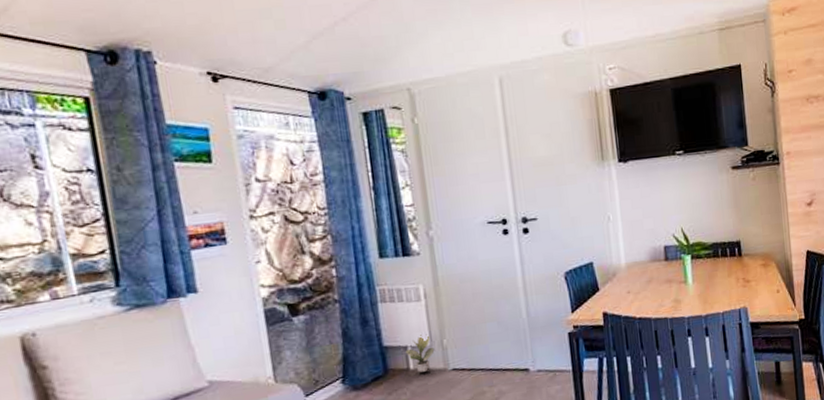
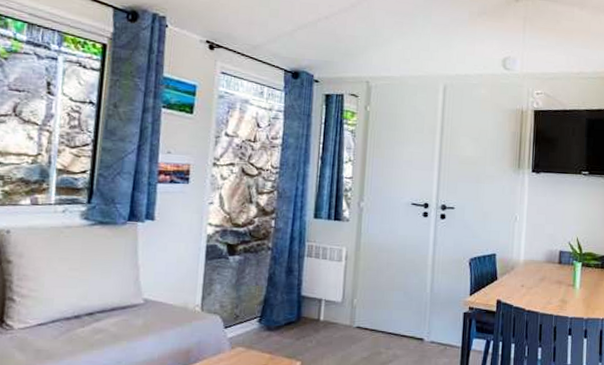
potted plant: present [405,334,435,374] -> none [319,291,345,326]

